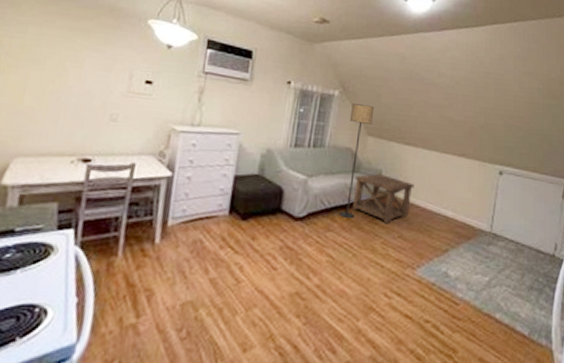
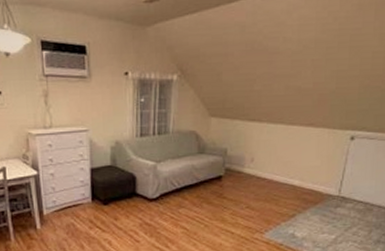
floor lamp: present [339,103,375,219] -> none [189,85,216,196]
side table: present [352,174,414,223] -> none [201,153,260,197]

